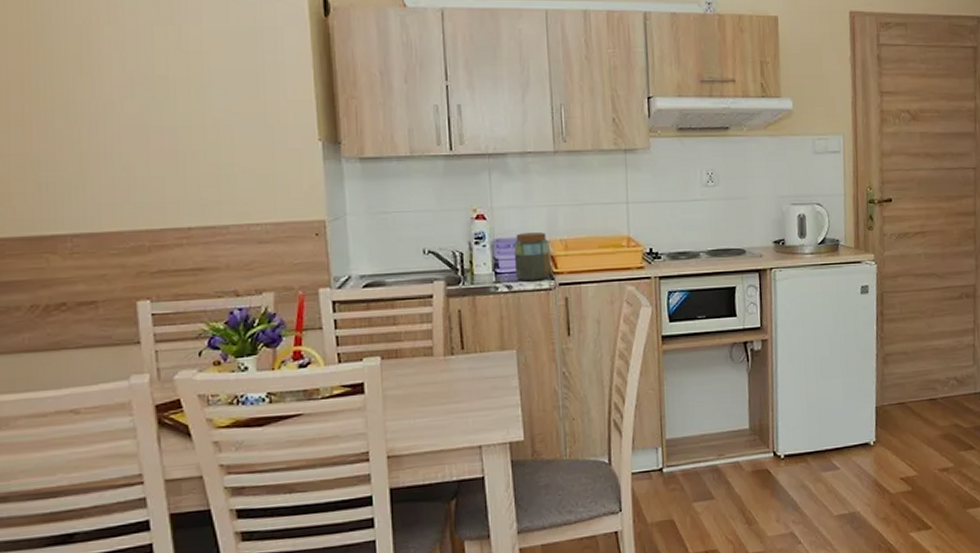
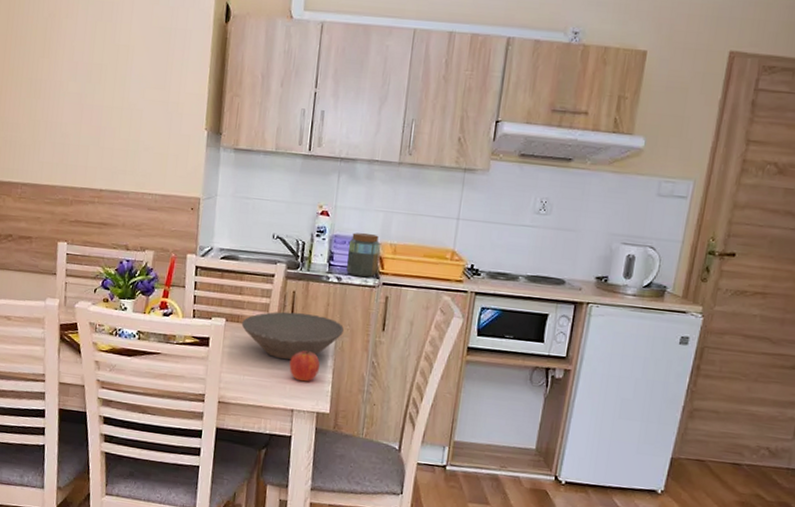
bowl: none [401,332,524,391] -> present [241,311,344,360]
fruit: none [467,373,505,411] -> present [289,350,321,382]

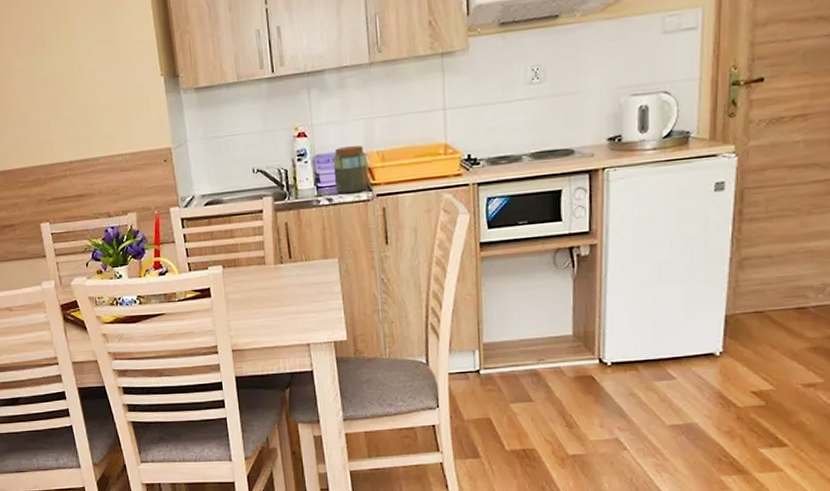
bowl: present [241,311,344,360] -> none [239,242,345,295]
fruit: present [289,350,321,382] -> none [296,280,329,314]

